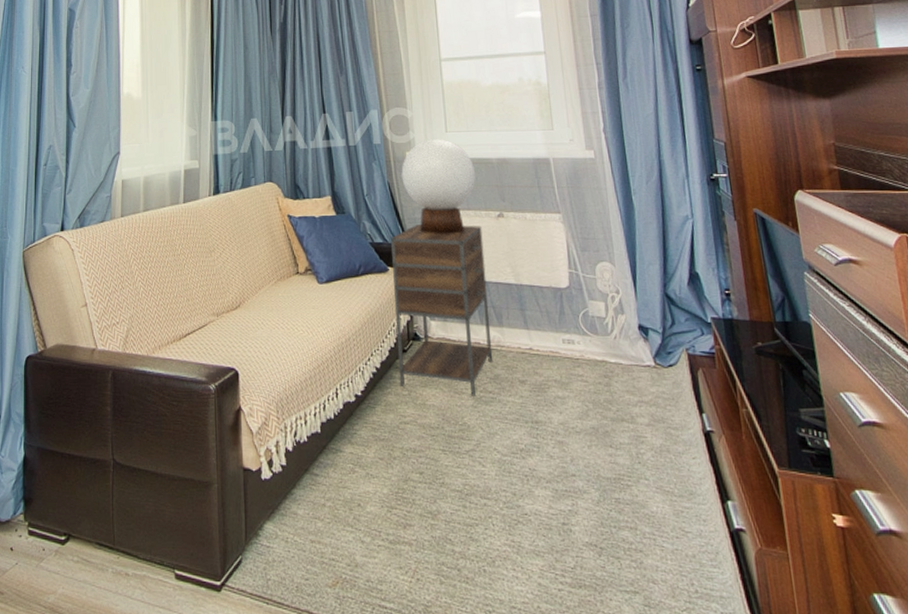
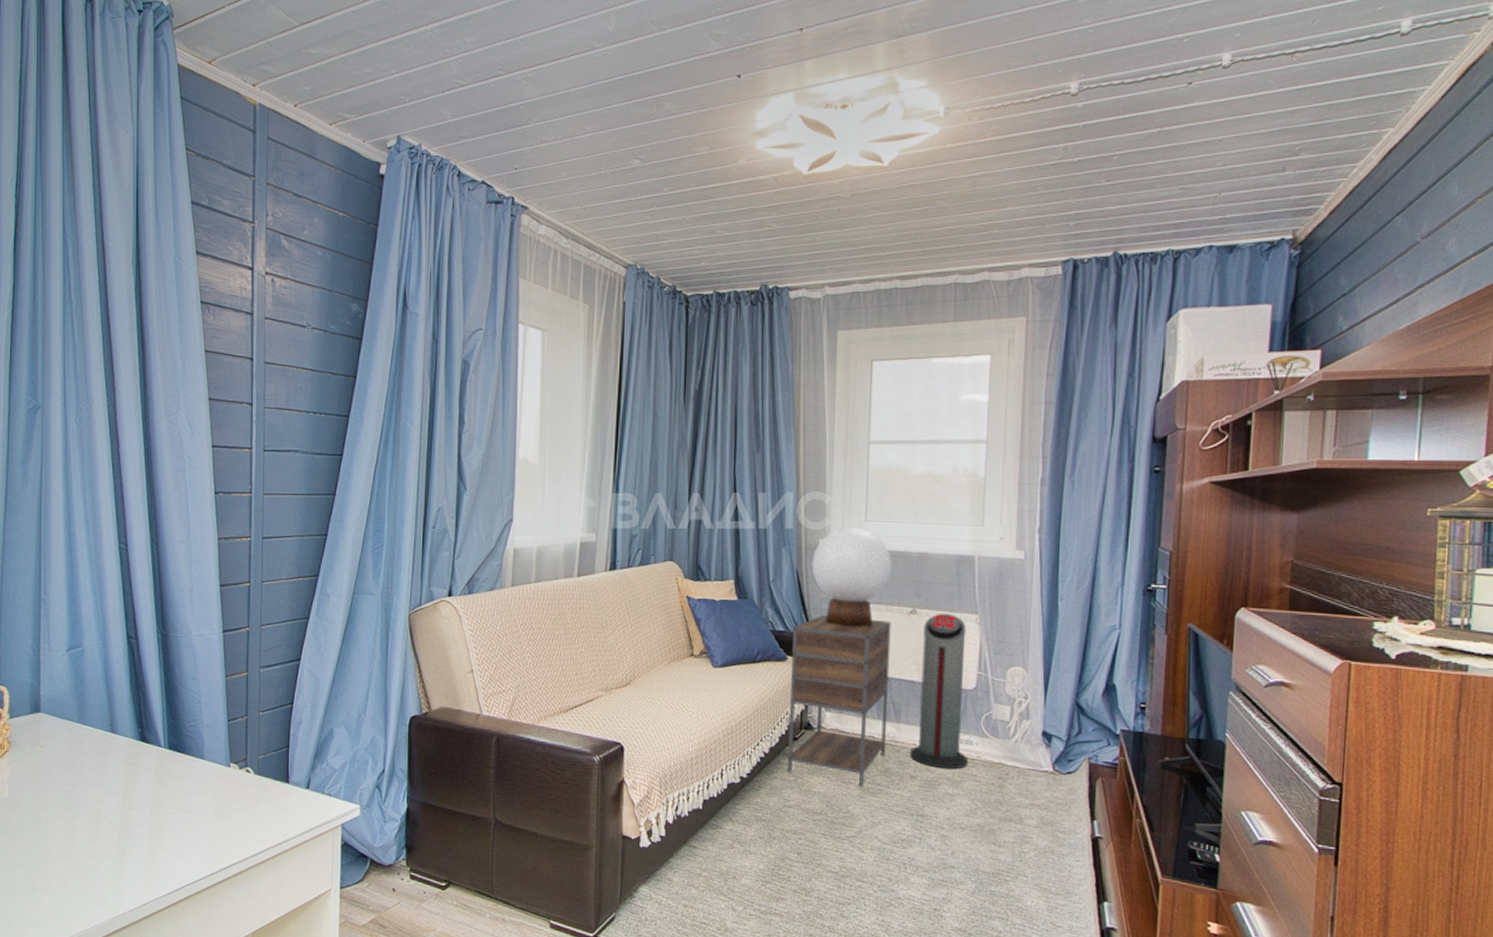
air purifier: none [512,214,574,371] -> present [910,613,969,769]

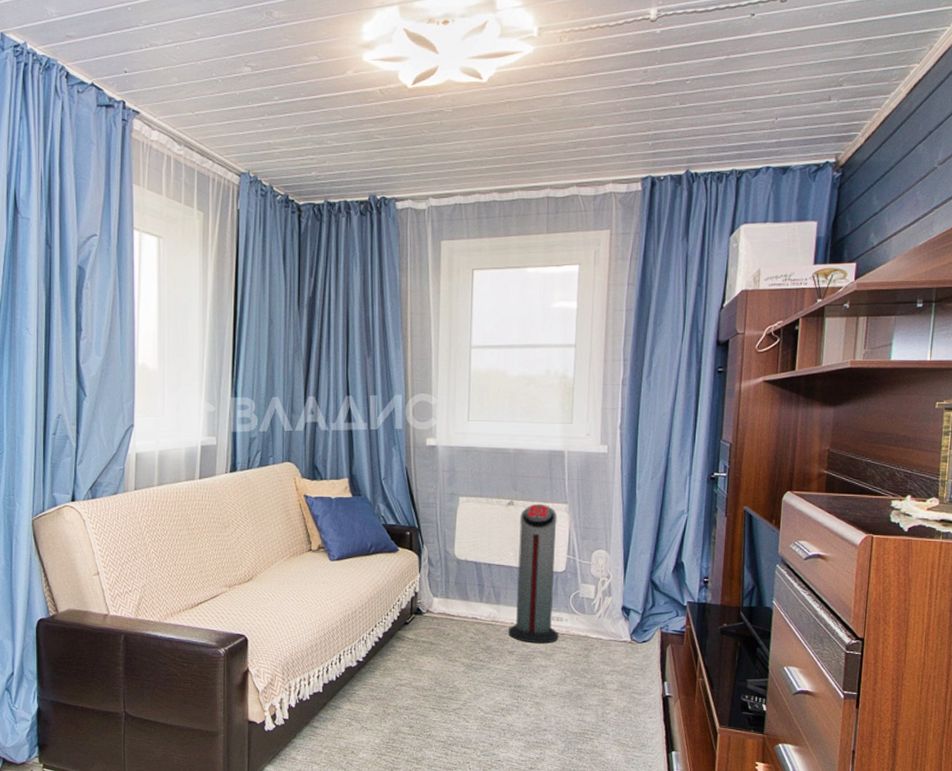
nightstand: present [787,615,891,787] -> none [399,509,492,664]
table lamp: present [812,528,892,628] -> none [420,427,492,519]

